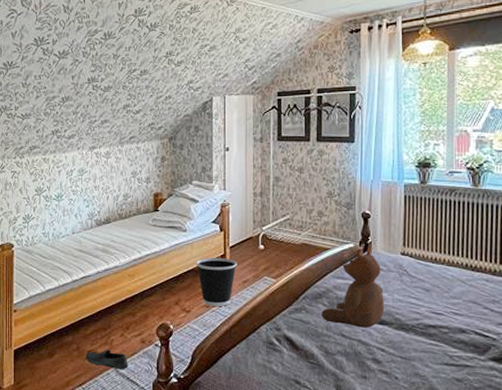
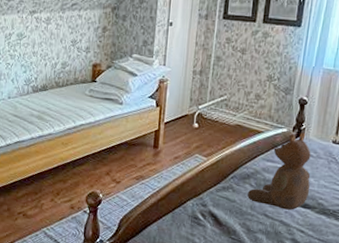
shoe: present [85,349,128,370] -> none [15,212,57,233]
wastebasket: present [196,258,237,306] -> none [129,132,170,180]

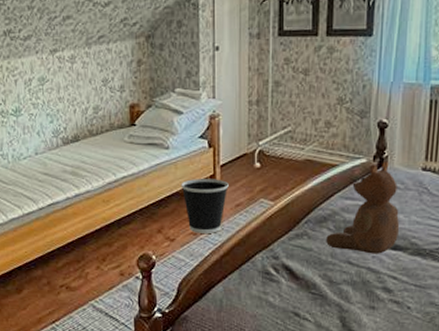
wastebasket: none [129,132,170,180] -> present [181,179,229,233]

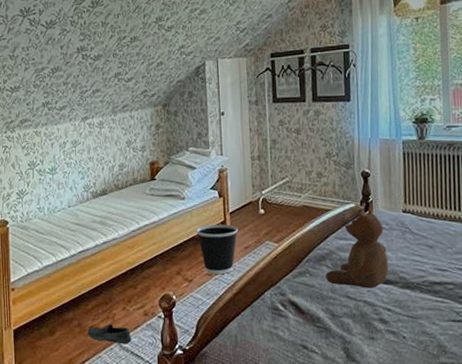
shoe: none [57,283,106,305] -> present [87,323,132,344]

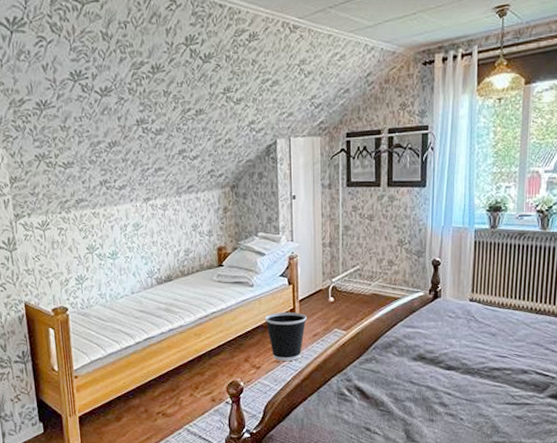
shoe: present [87,323,132,344] -> none [154,409,200,429]
teddy bear: present [326,205,389,288] -> none [391,294,453,374]

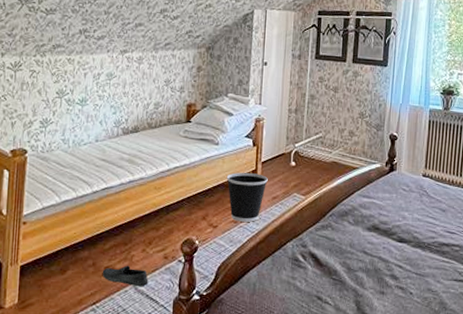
shoe: none [154,409,200,429] -> present [102,265,149,287]

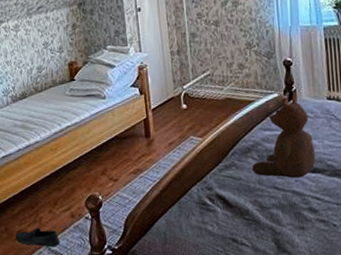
wastebasket: present [226,172,268,222] -> none [118,121,161,172]
teddy bear: none [346,167,405,246] -> present [252,94,316,178]

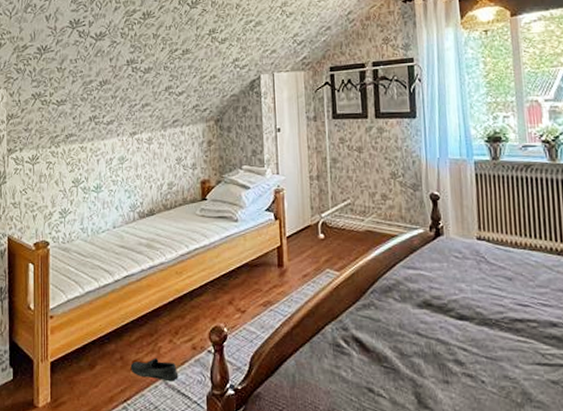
teddy bear: present [252,94,316,178] -> none [393,231,464,325]

